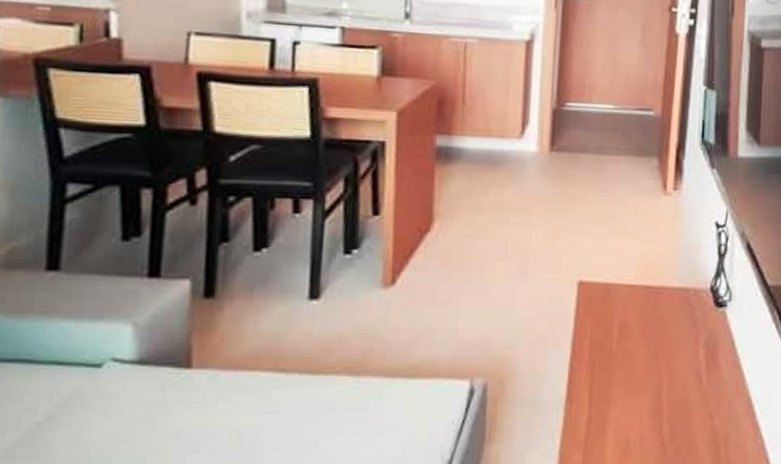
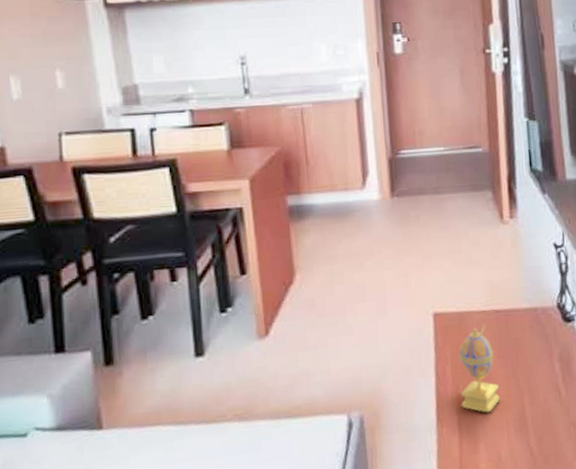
decorative egg: none [595,300,638,394] -> present [458,324,501,413]

